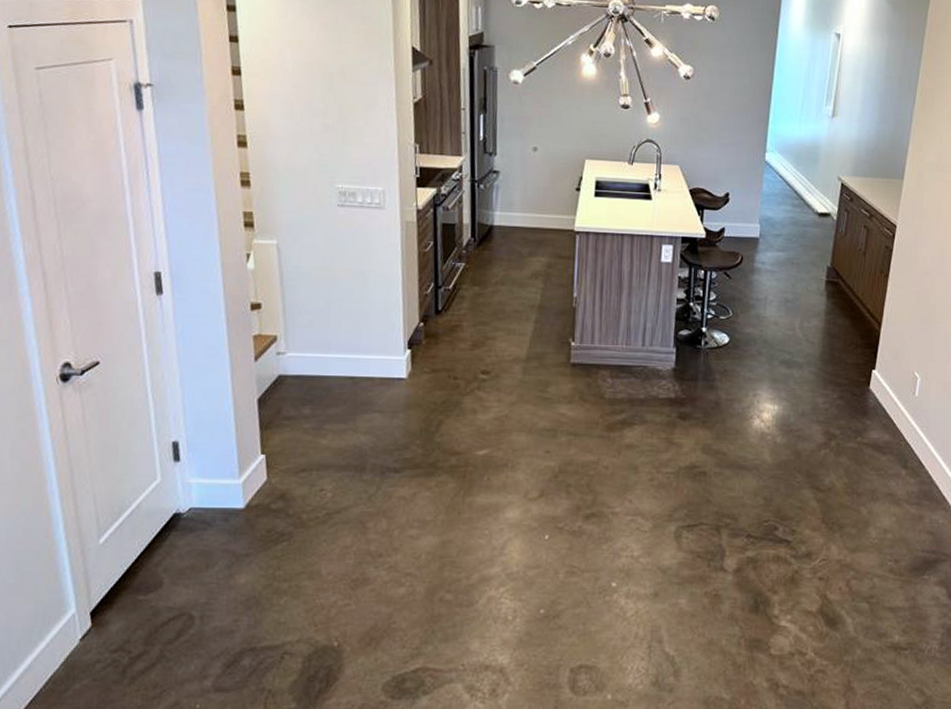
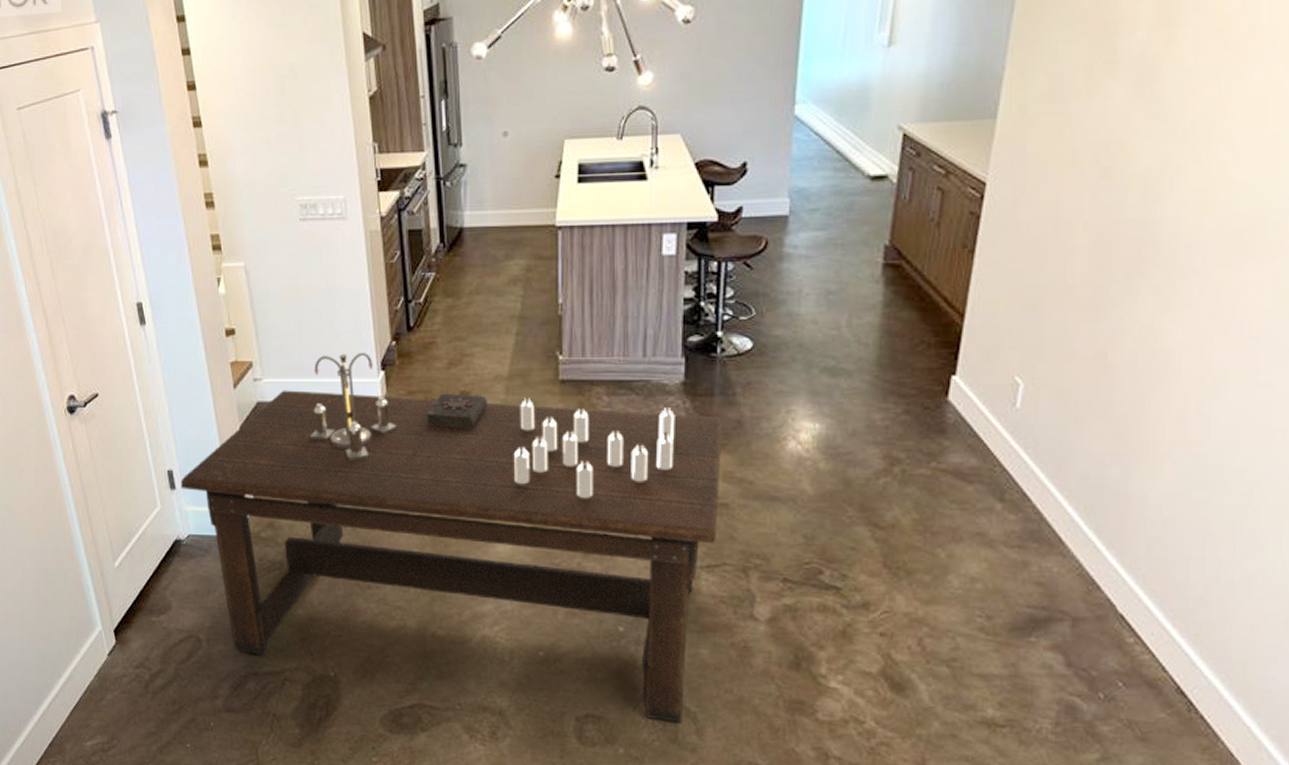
dining table: none [185,332,703,667] -> present [180,353,722,723]

